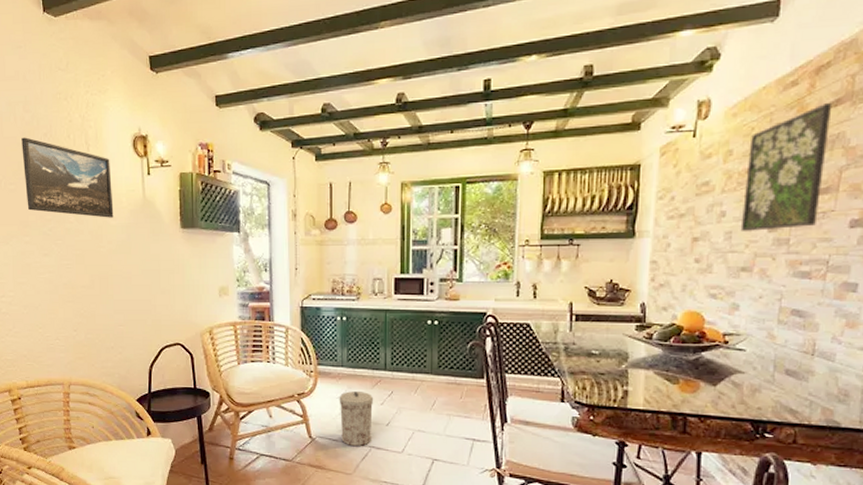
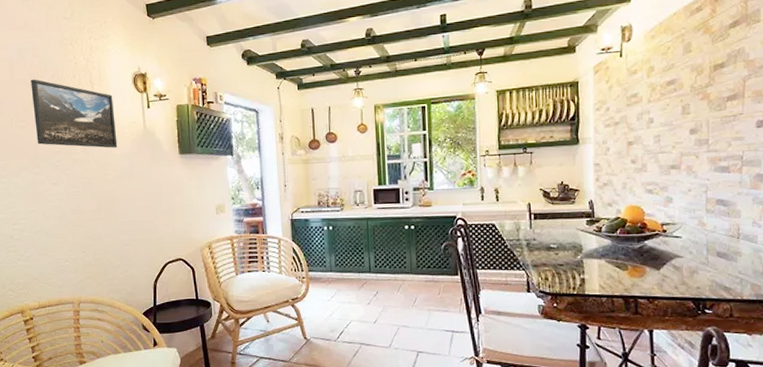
trash can: present [339,391,374,447] -> none [329,293,361,345]
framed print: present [740,102,833,231] -> none [667,24,732,134]

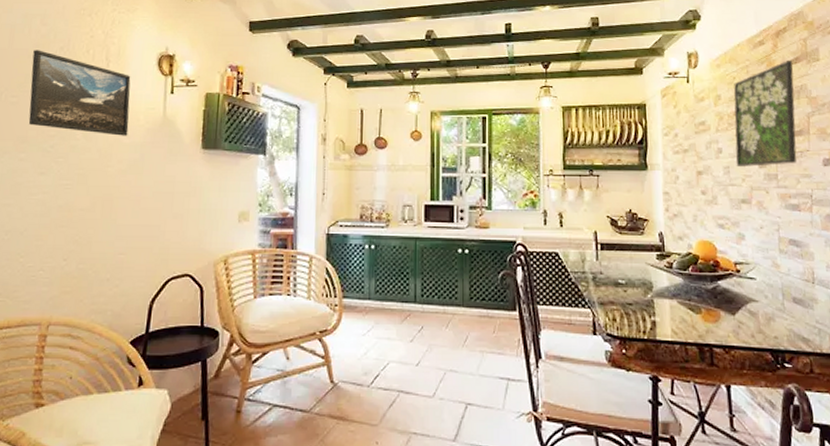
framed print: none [667,24,732,134] -> present [733,60,797,167]

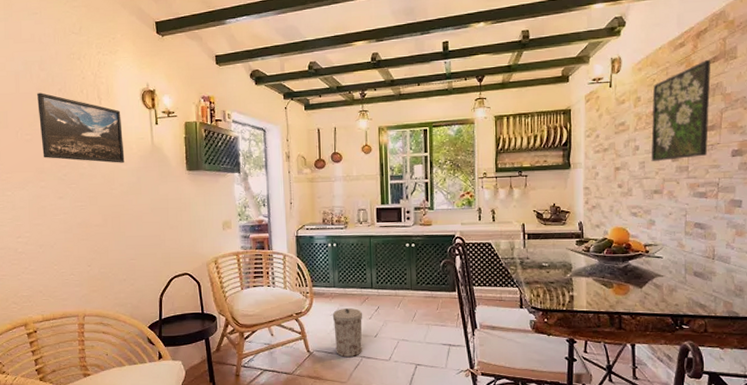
trash can: none [365,327,403,392] -> present [332,308,363,358]

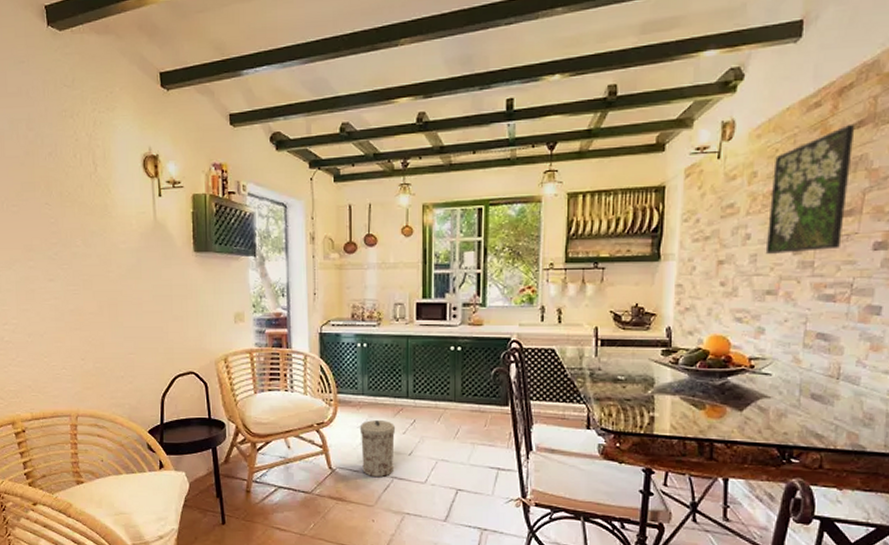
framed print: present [37,93,125,163] -> none [25,157,123,241]

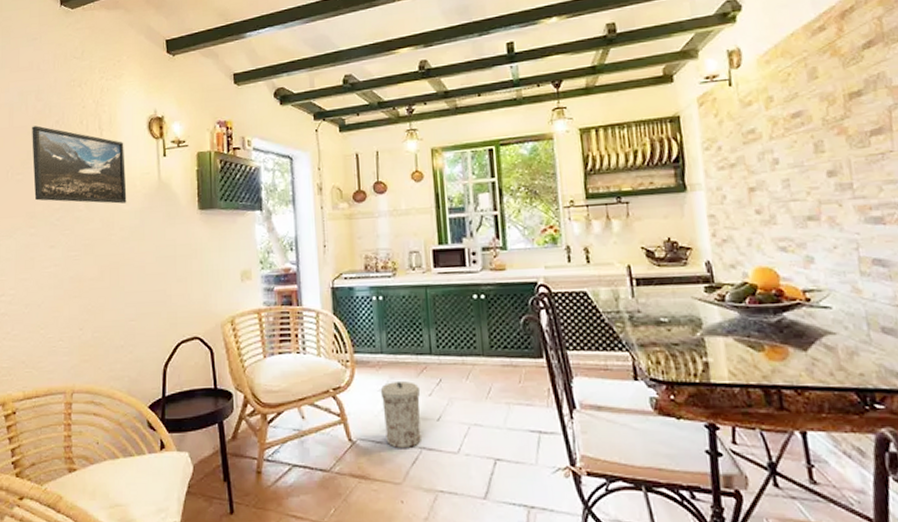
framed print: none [25,157,123,241] -> present [32,126,127,204]
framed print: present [765,123,855,254] -> none [789,44,877,178]

